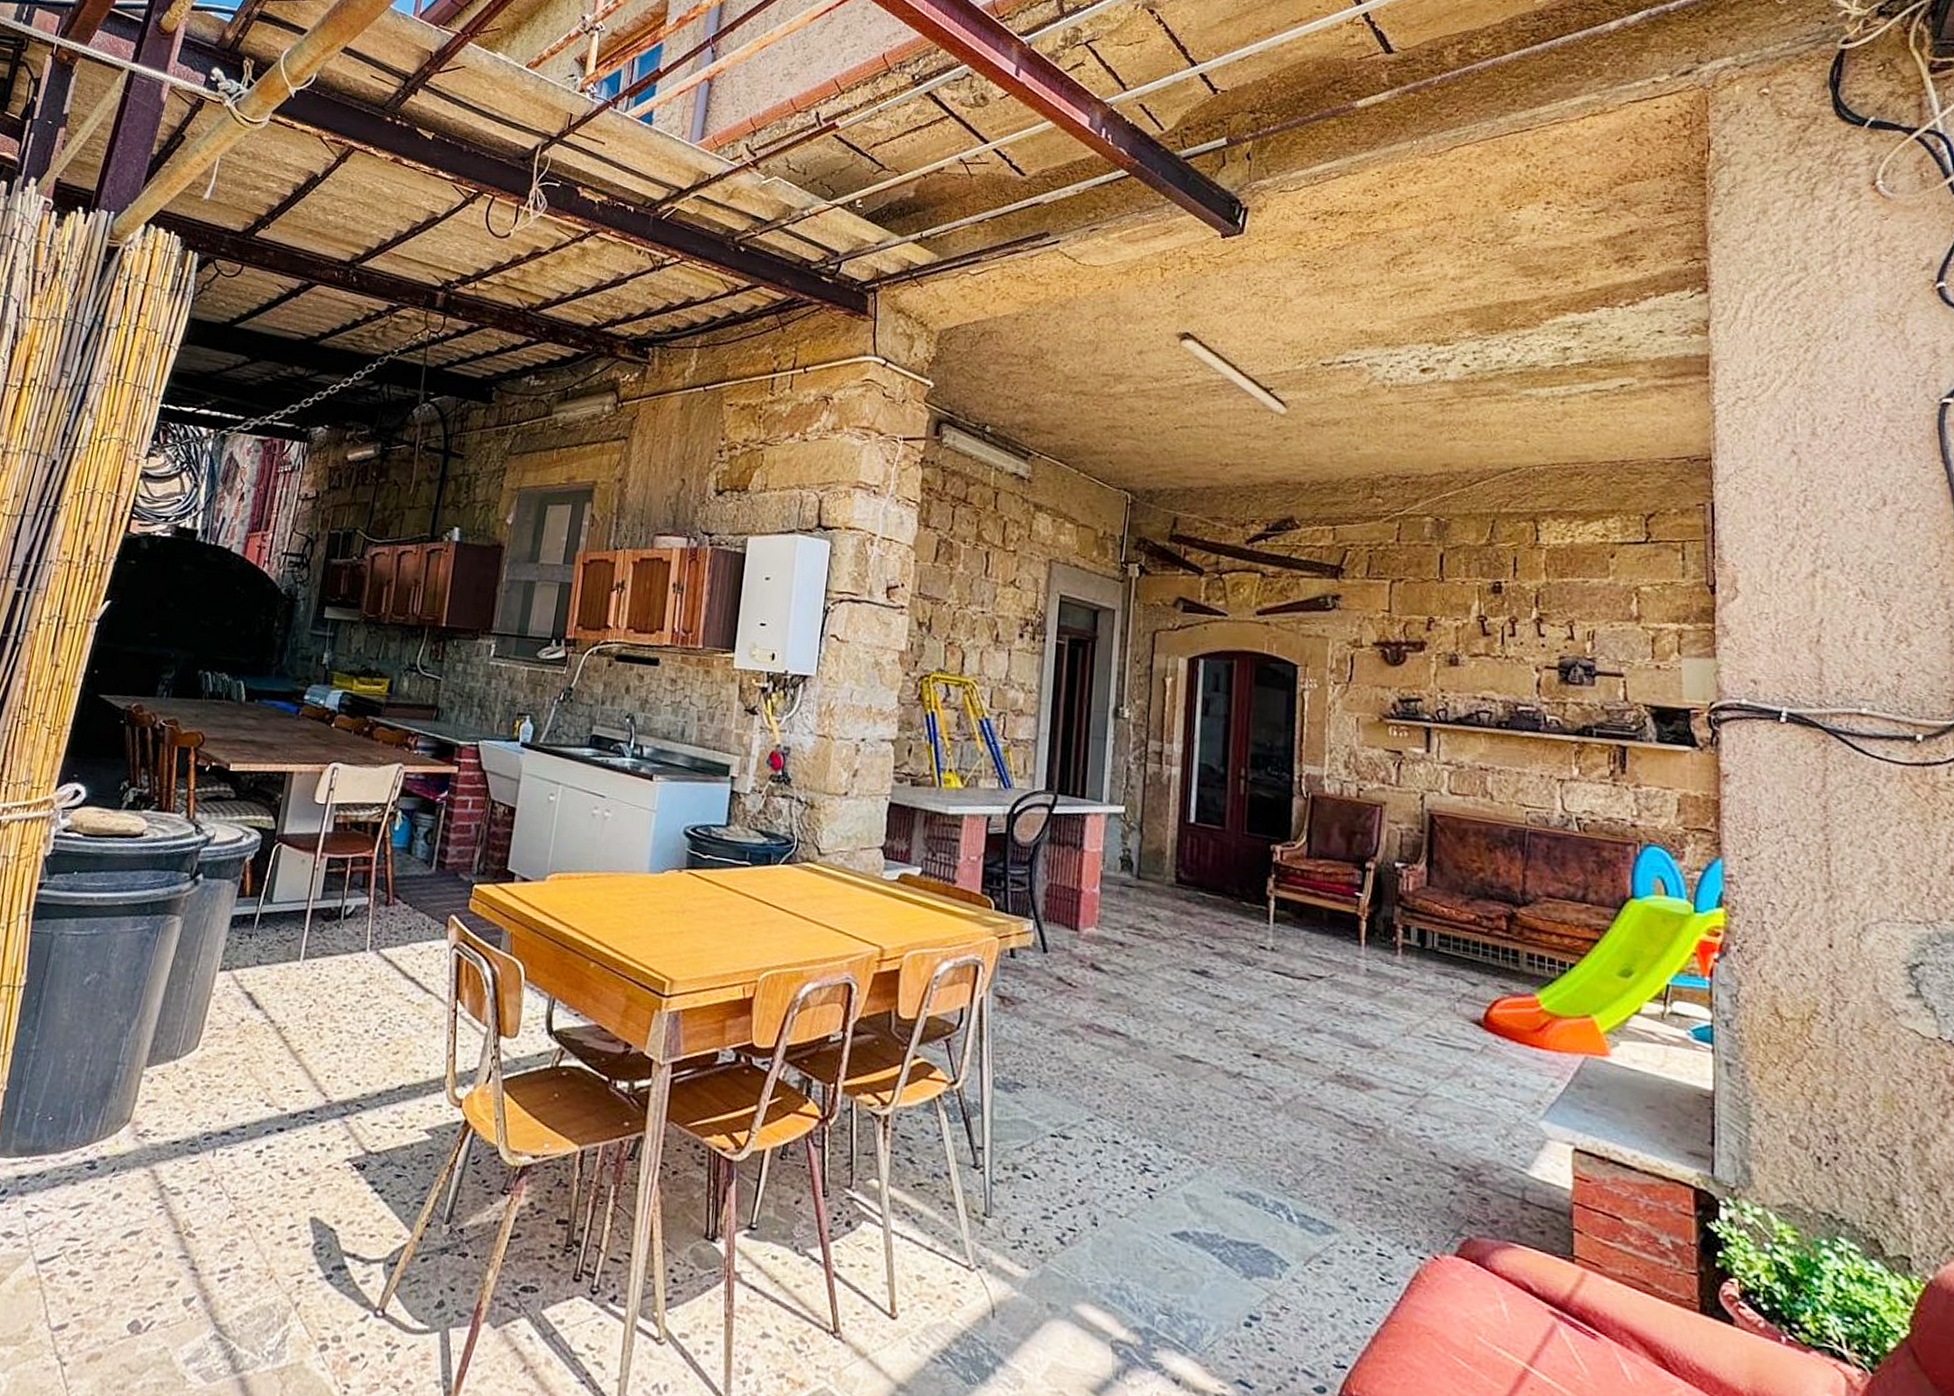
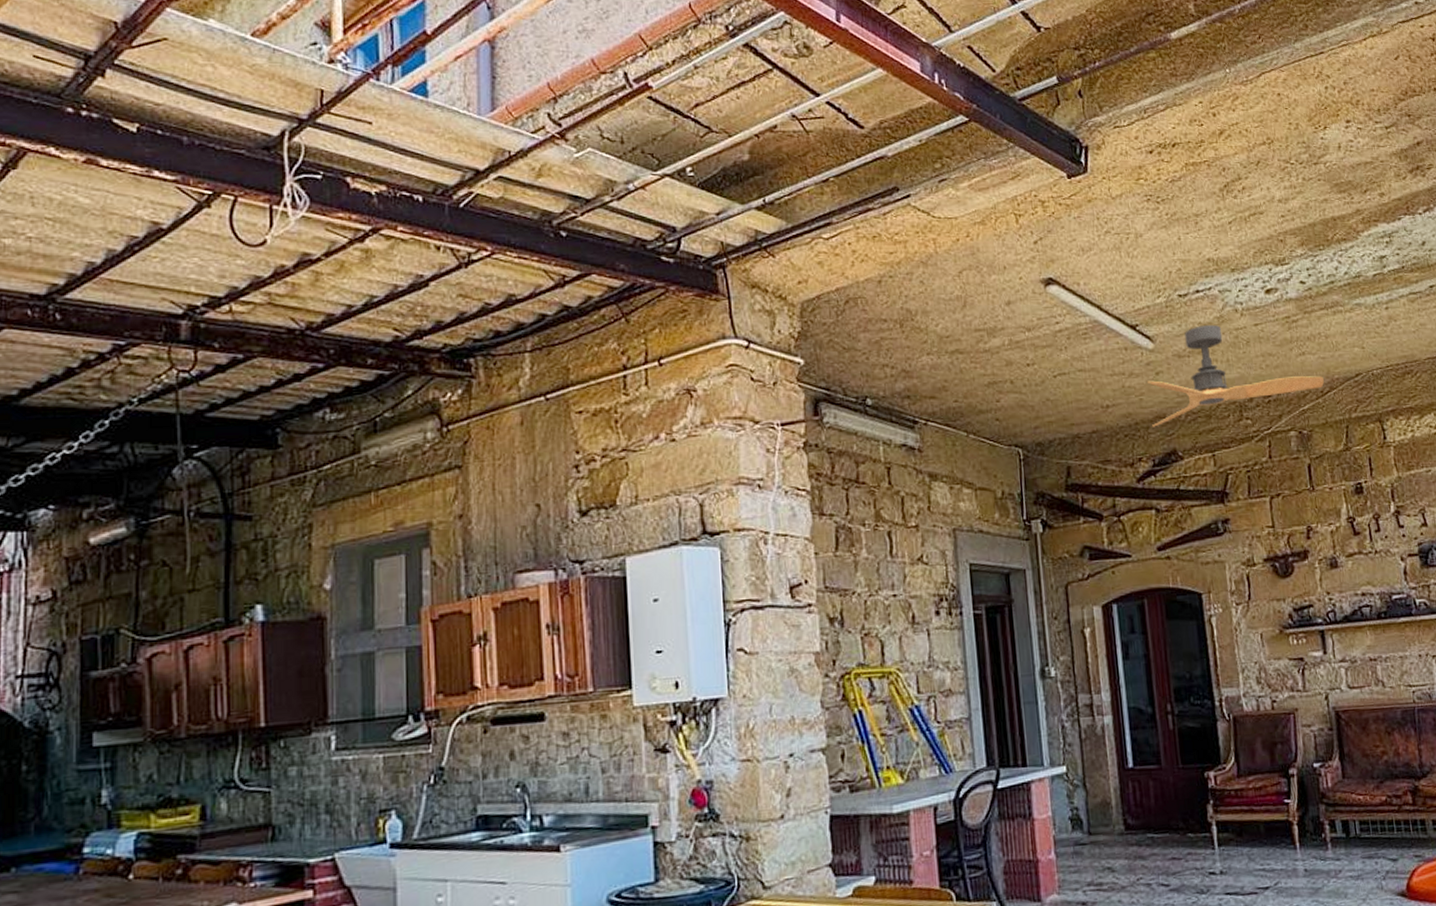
ceiling fan: none [1271,396,1475,492] -> present [1147,324,1325,427]

